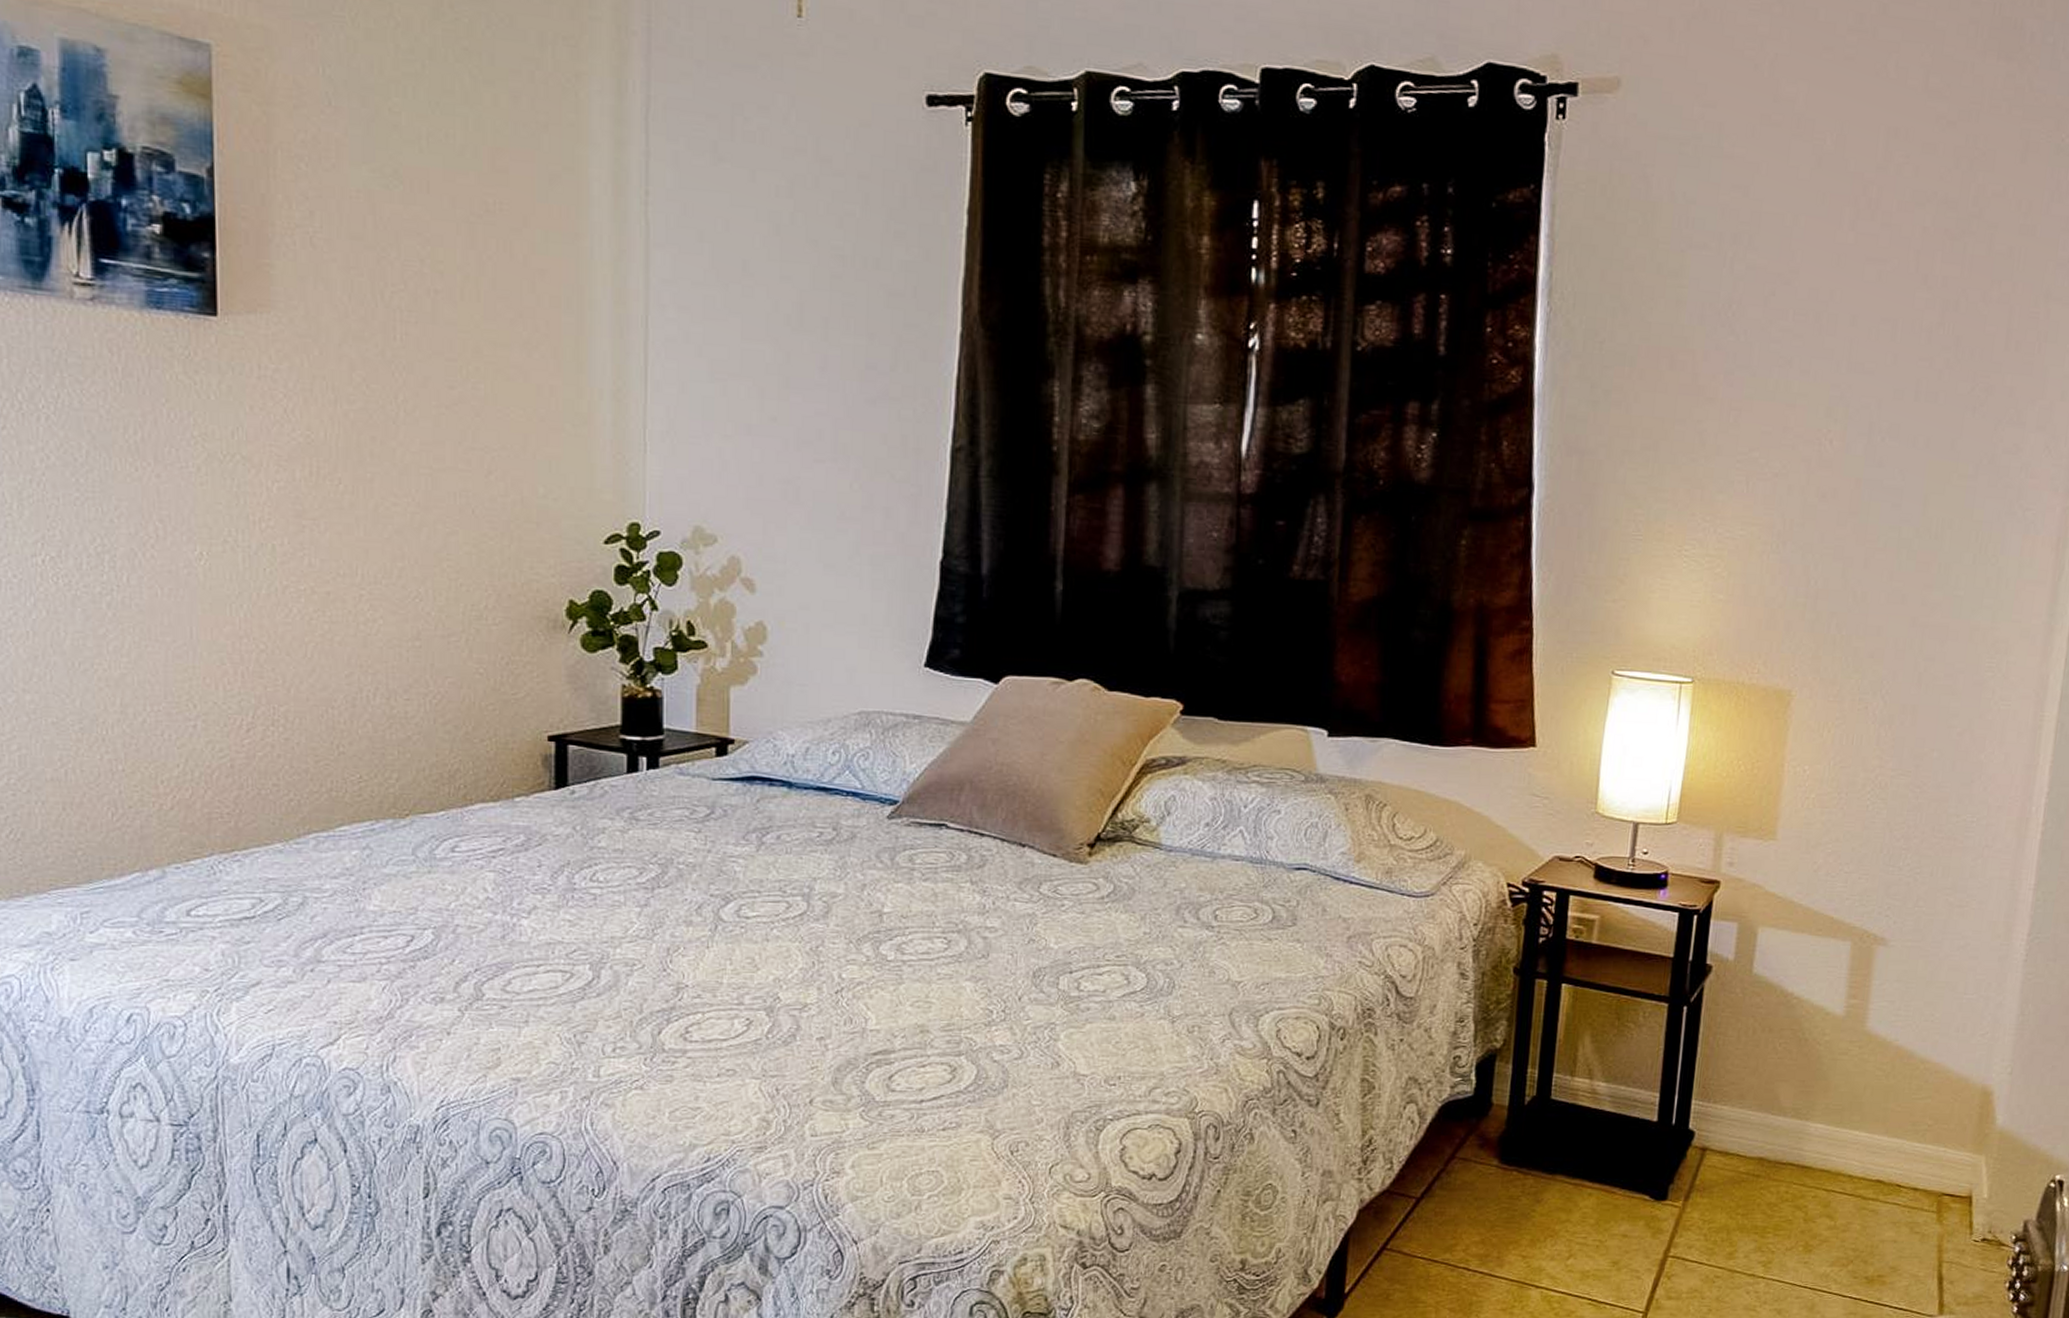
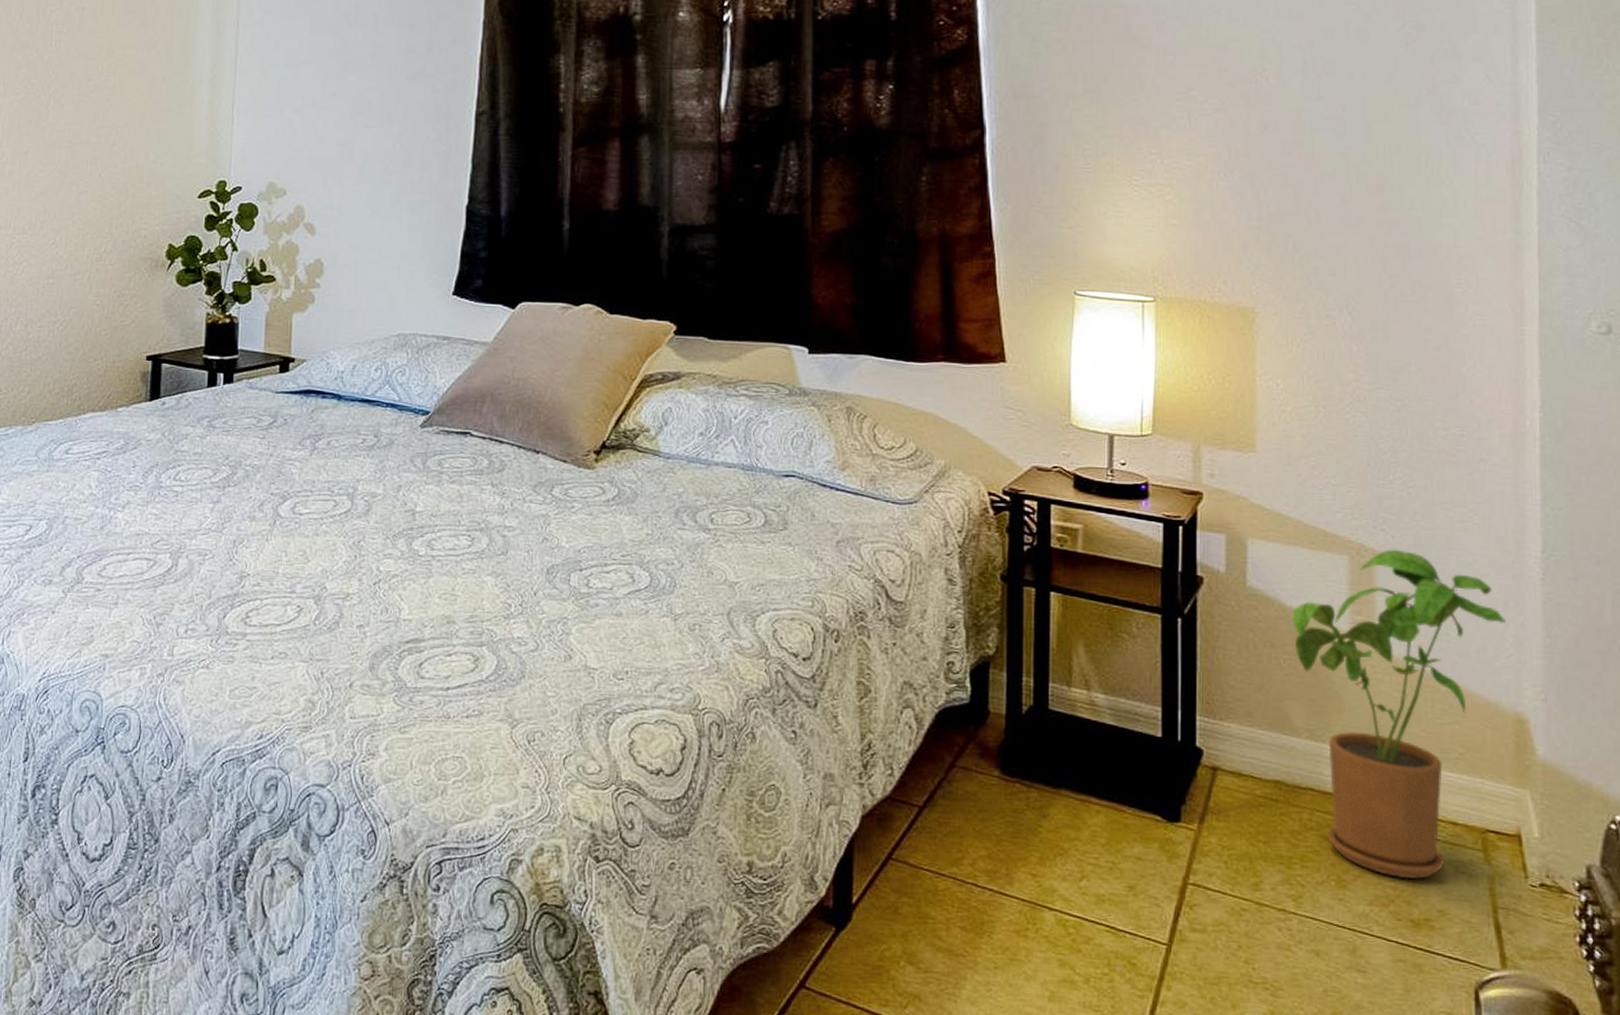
house plant: none [1791,934,1988,1241] -> present [1292,549,1507,880]

